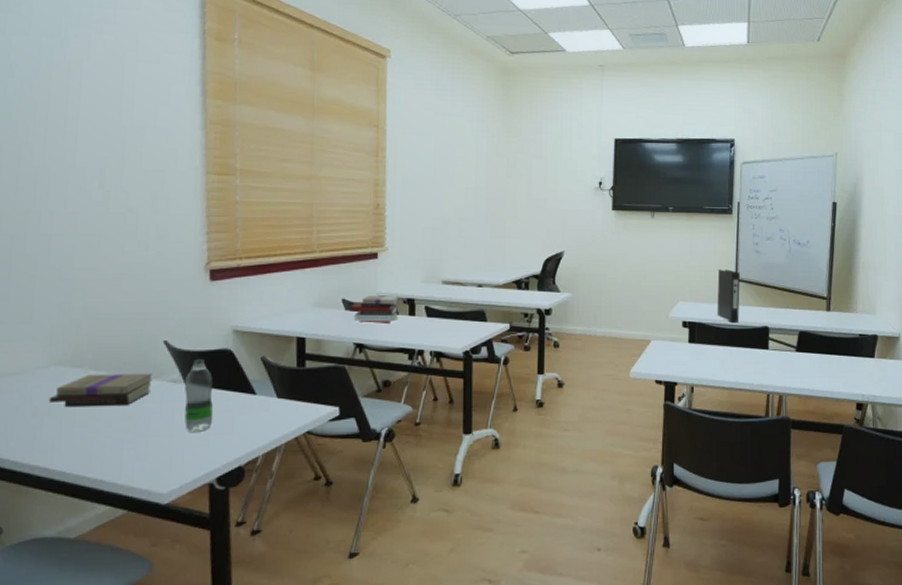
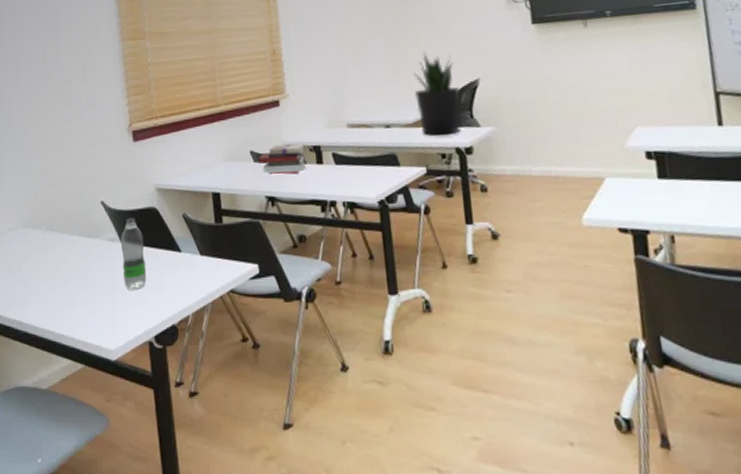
books: present [48,373,153,408] -> none [19,232,95,266]
planter: none [507,222,546,297] -> present [413,51,462,136]
binder: present [717,269,740,322] -> none [687,80,729,149]

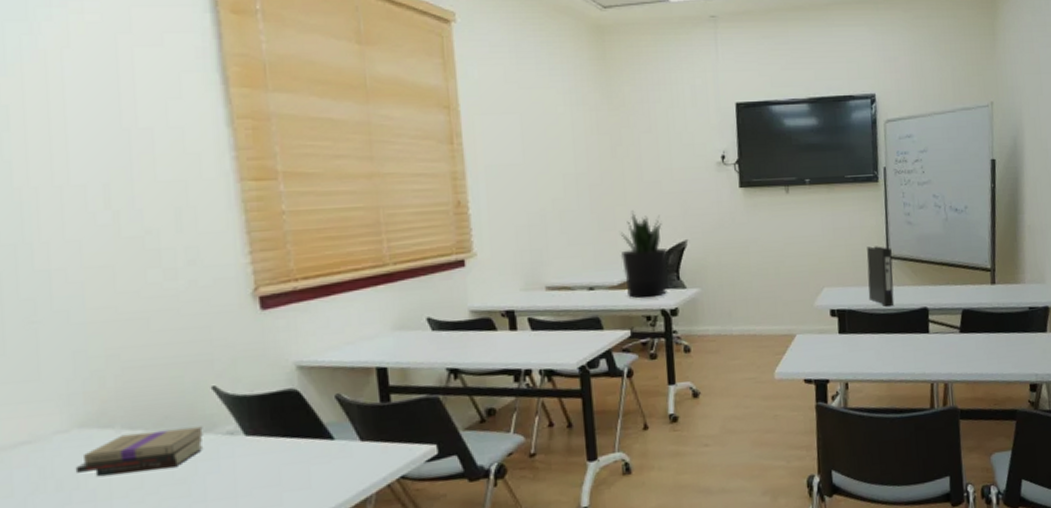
books: none [19,232,95,266] -> present [75,426,203,477]
bottle: present [121,217,147,290] -> none [245,403,285,491]
books: present [258,143,307,175] -> none [437,308,498,344]
binder: none [687,80,729,149] -> present [866,246,895,306]

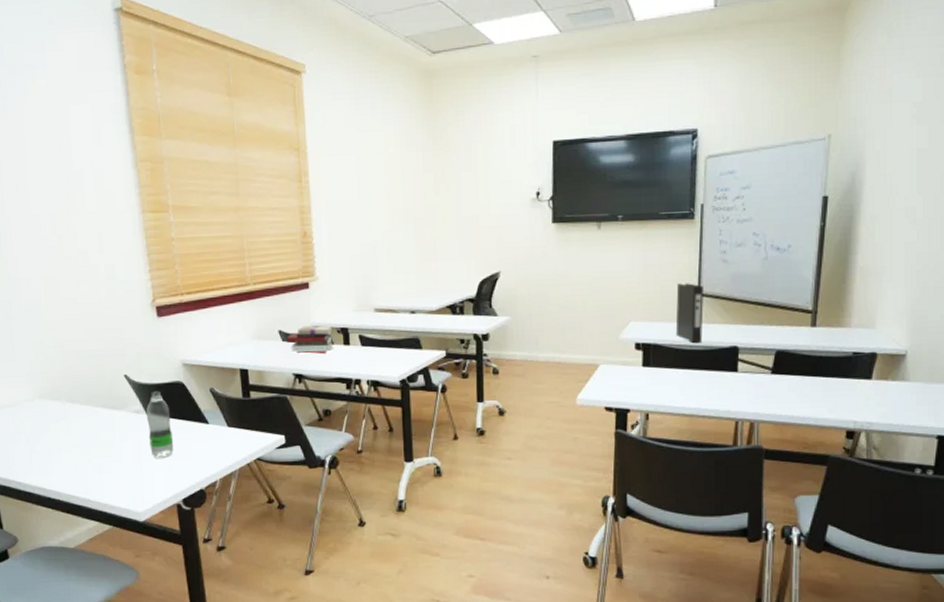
books: present [75,426,203,477] -> none [37,405,119,436]
bottle: none [245,403,285,491] -> present [146,390,174,458]
books: none [437,308,498,344] -> present [286,325,334,354]
planter: present [620,210,668,298] -> none [439,243,482,322]

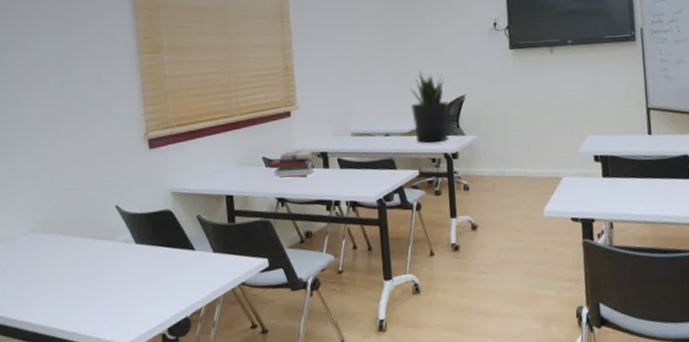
bottle: present [146,390,174,458] -> none [135,219,161,287]
planter: none [439,243,482,322] -> present [410,70,450,143]
binder: present [675,283,704,343] -> none [627,98,655,153]

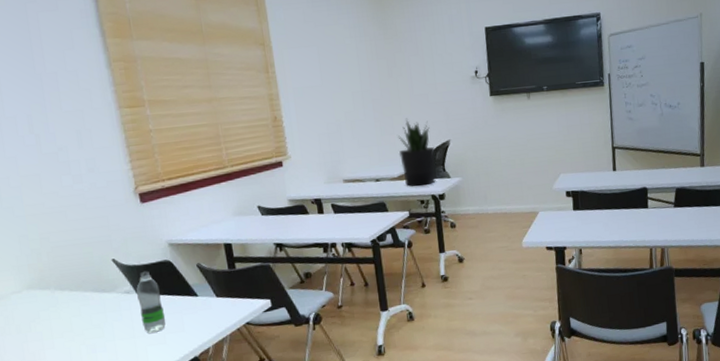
bottle: none [135,219,161,287] -> present [136,270,166,333]
books: present [269,150,315,178] -> none [265,197,310,225]

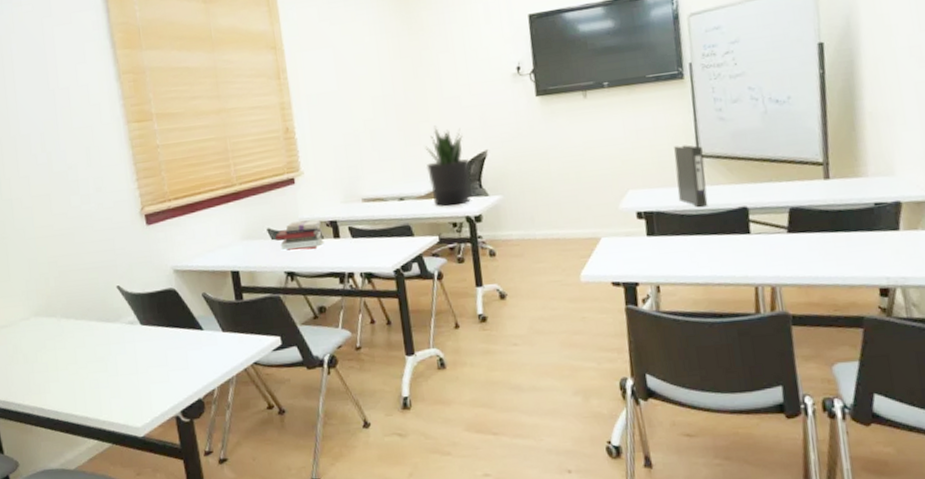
bottle: present [136,270,166,333] -> none [140,299,170,369]
books: none [265,197,310,225] -> present [275,219,324,251]
binder: none [595,138,619,188] -> present [674,144,708,207]

